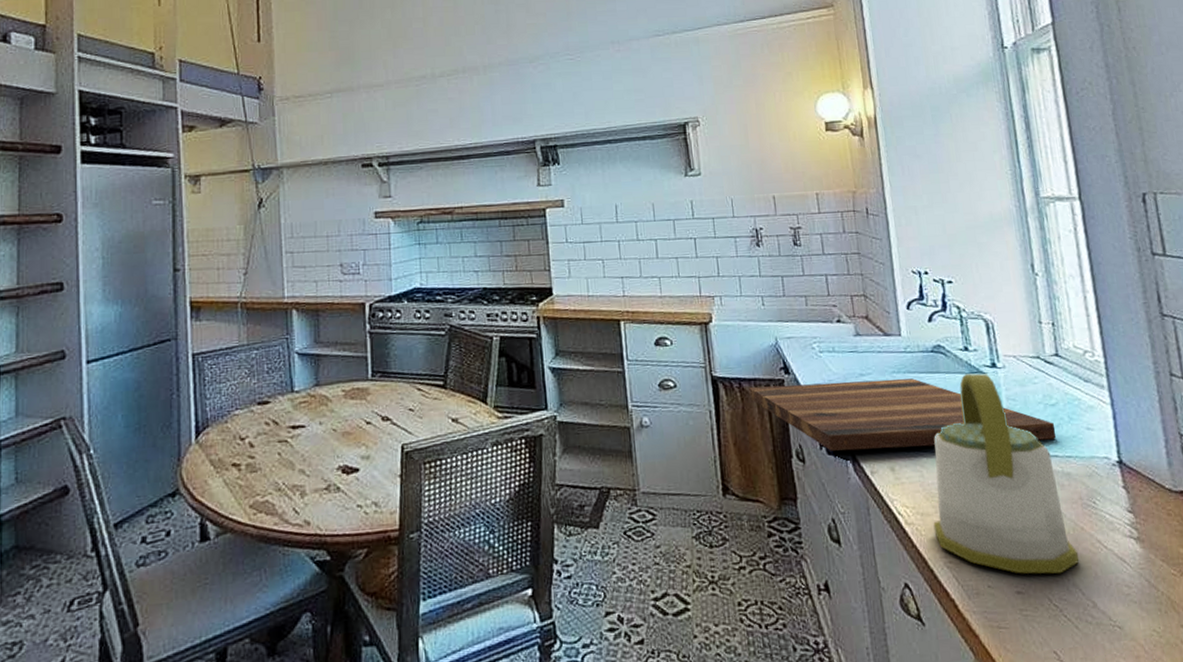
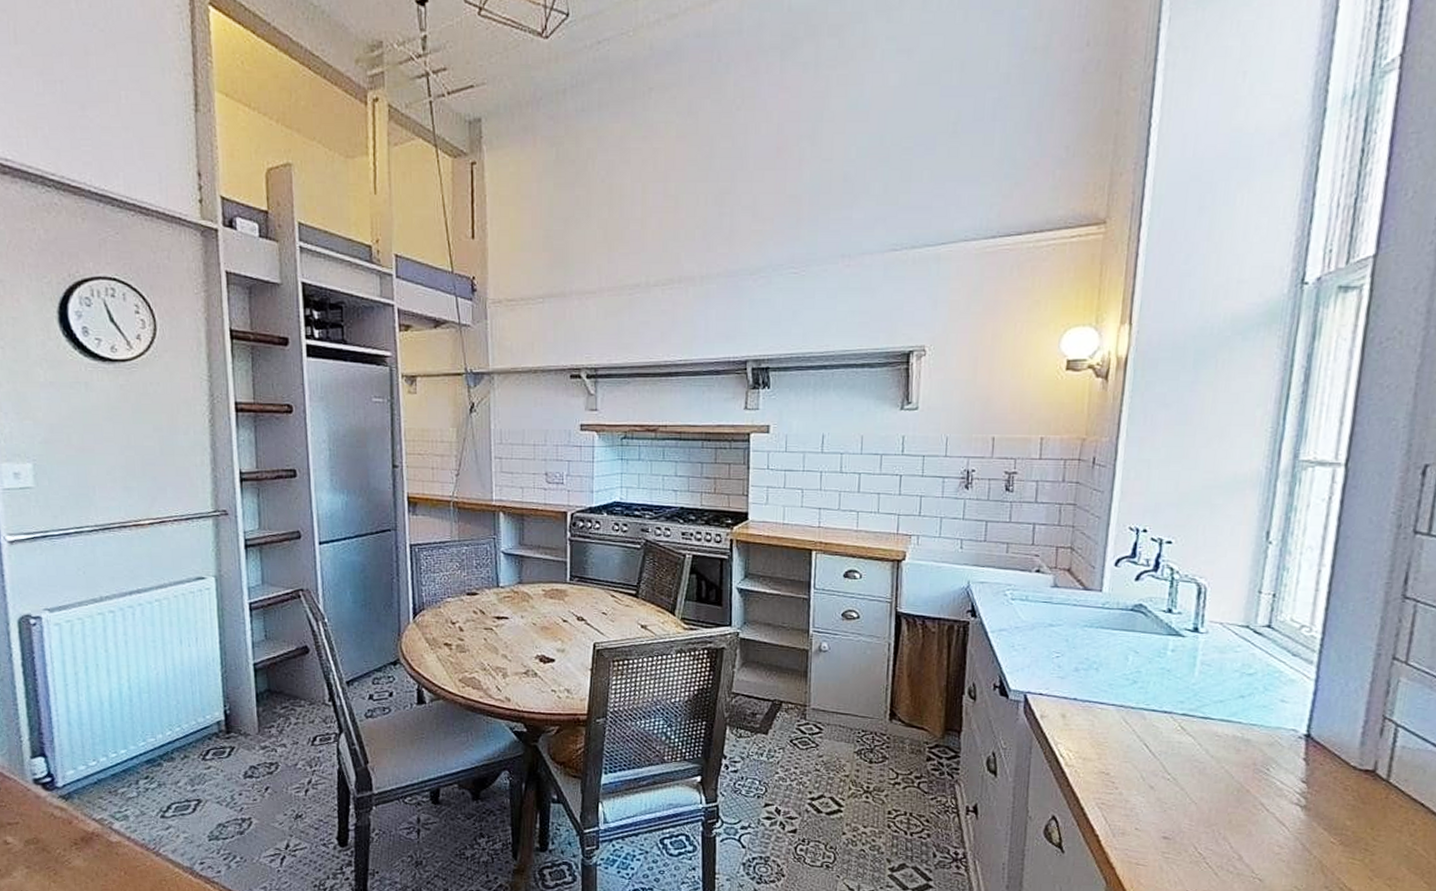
cutting board: present [749,378,1056,451] -> none [931,626,1247,707]
kettle: present [933,373,1080,574] -> none [1092,635,1237,828]

